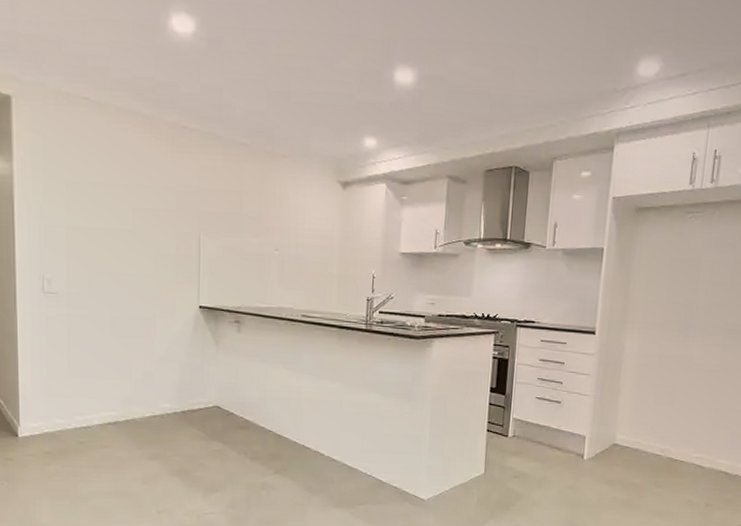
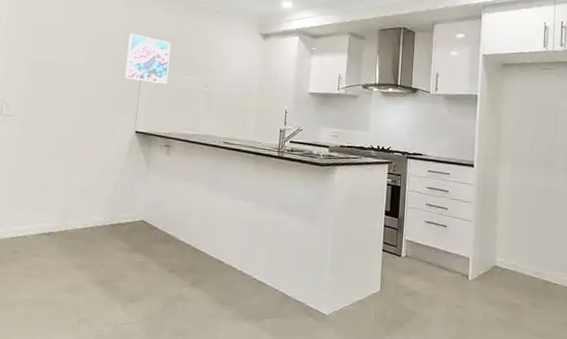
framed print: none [180,188,232,249] -> present [124,33,171,84]

